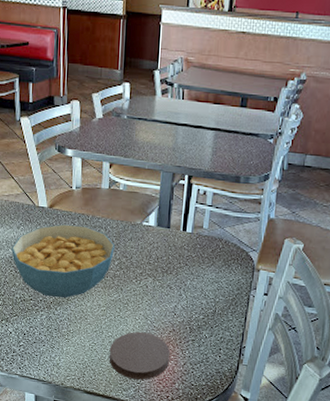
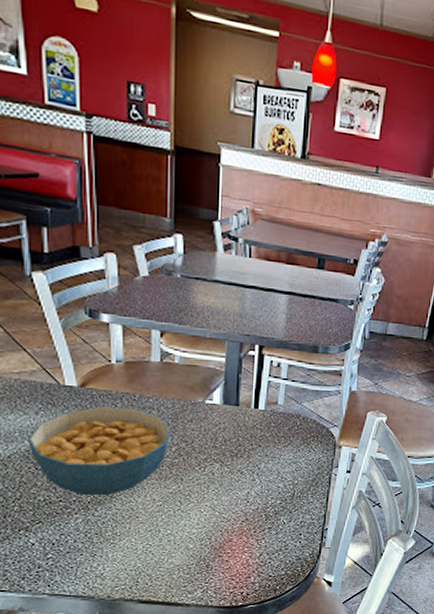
coaster: present [109,331,170,380] -> none [168,525,243,580]

